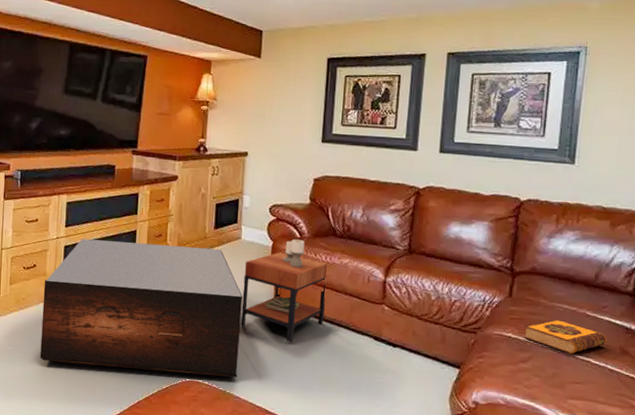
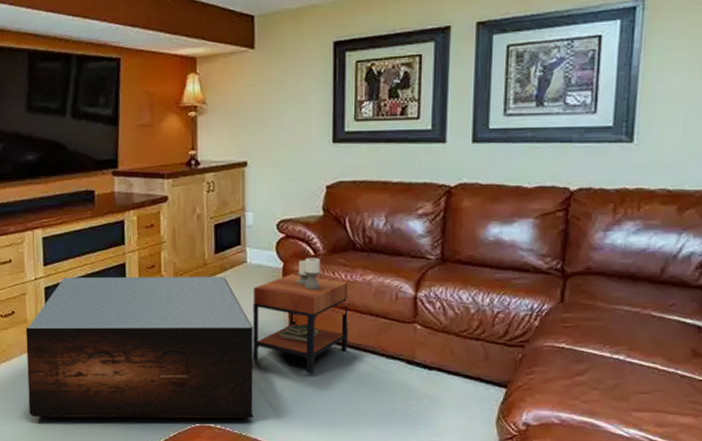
hardback book: present [524,319,607,354] -> none [579,324,676,362]

